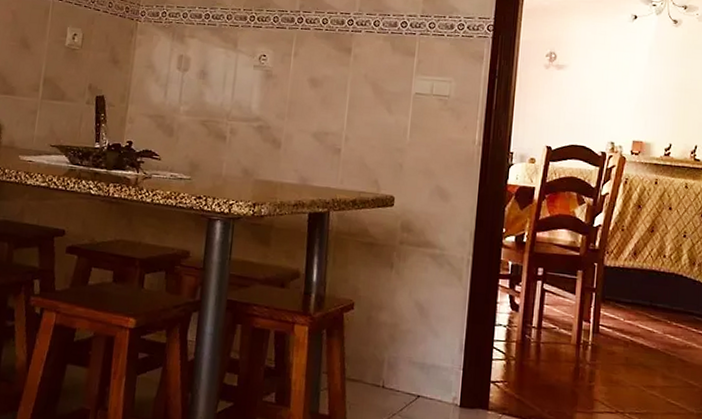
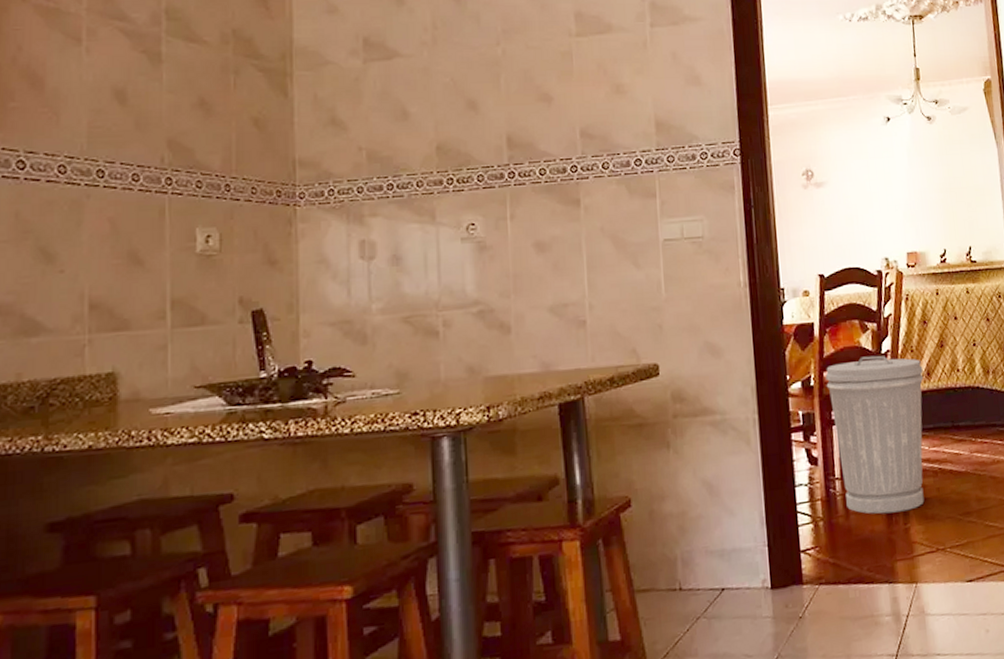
trash can: none [537,226,631,371] -> present [825,355,924,514]

